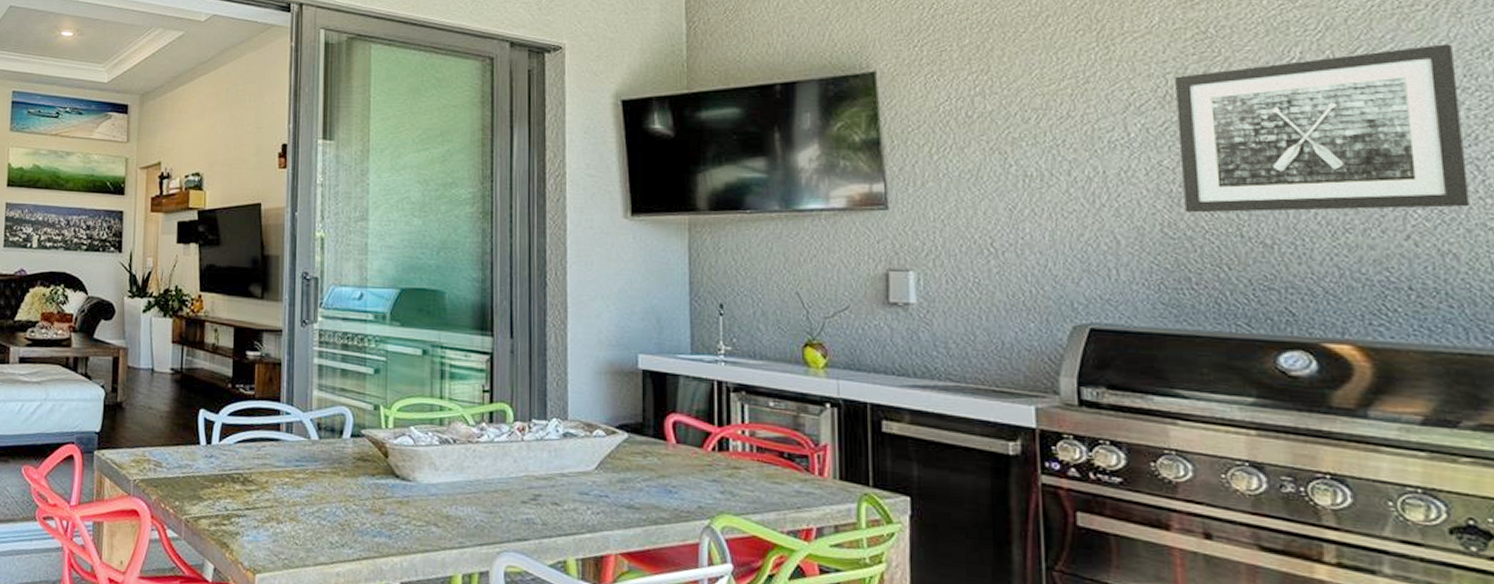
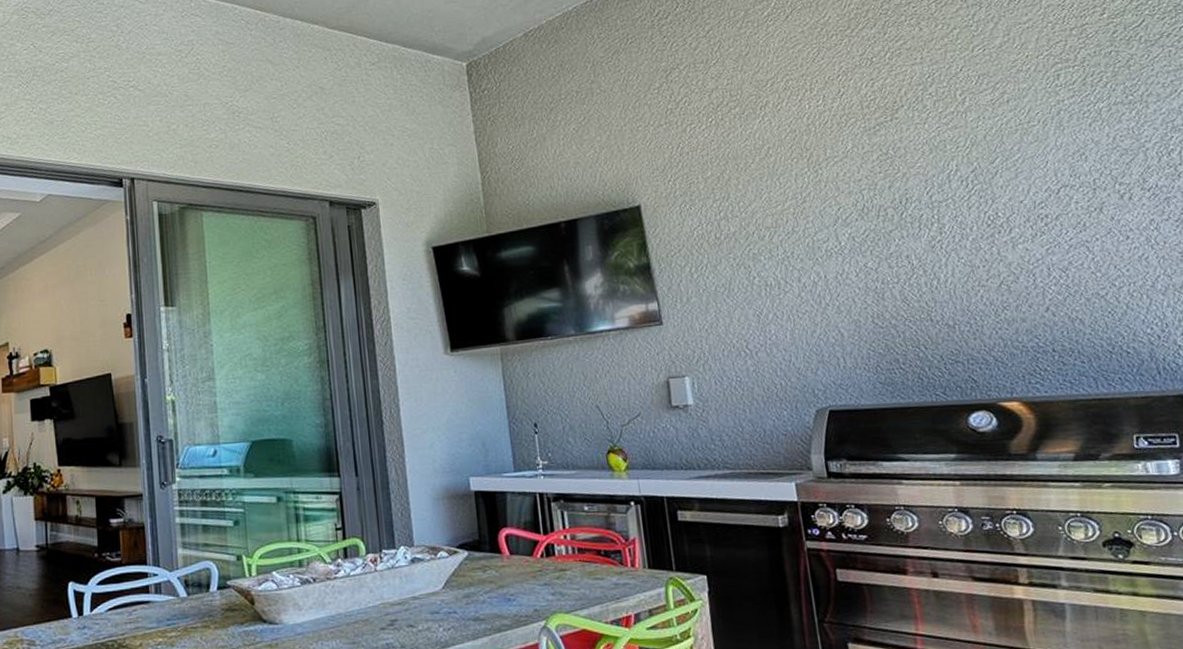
wall art: present [1175,44,1470,213] -> none [869,151,1086,305]

